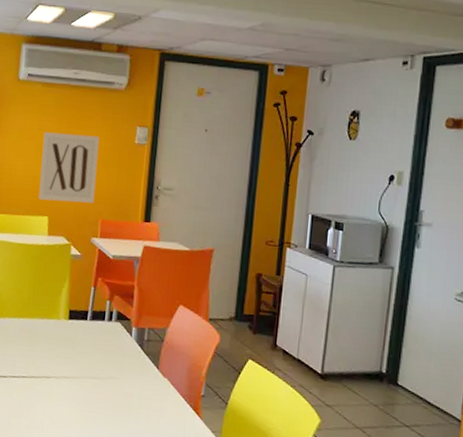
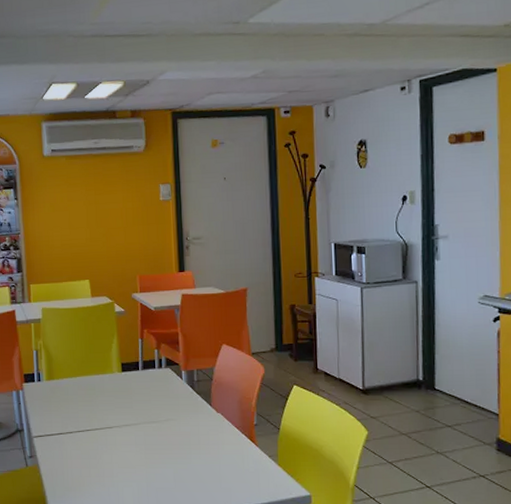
wall art: present [38,132,100,203] -> none [74,198,130,265]

